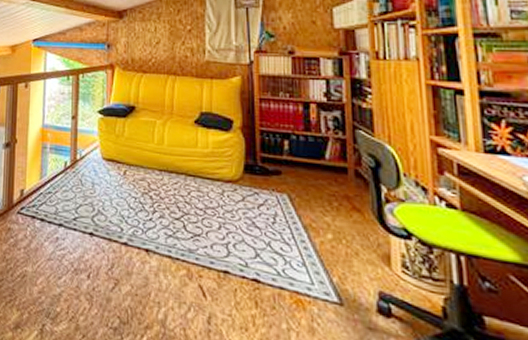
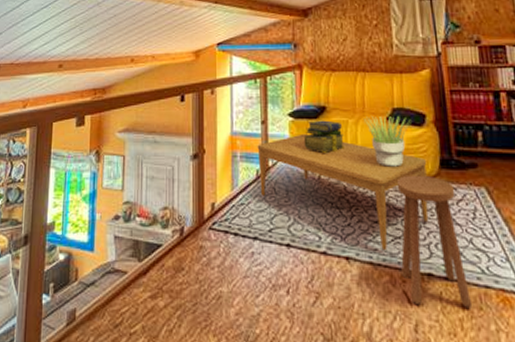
coffee table: none [66,130,231,247] -> present [257,133,429,251]
stack of books: none [111,119,151,151] -> present [303,120,344,153]
potted plant: none [171,119,218,169] -> present [363,116,411,167]
stool: none [199,177,266,306] -> present [396,175,473,308]

